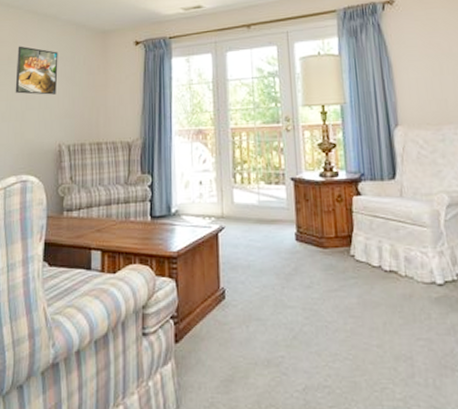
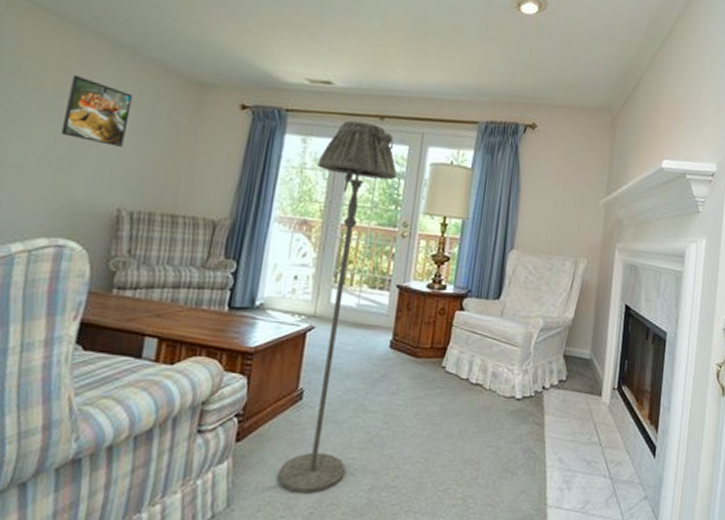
floor lamp: none [202,33,277,395] -> present [277,120,397,494]

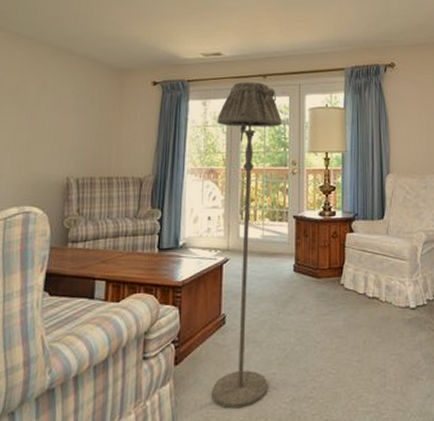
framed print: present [60,74,133,147] -> none [21,77,72,128]

